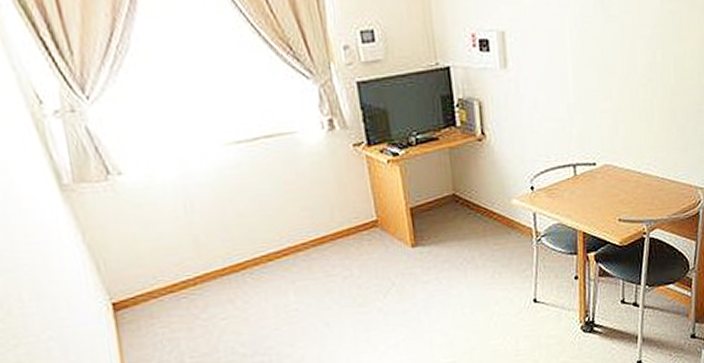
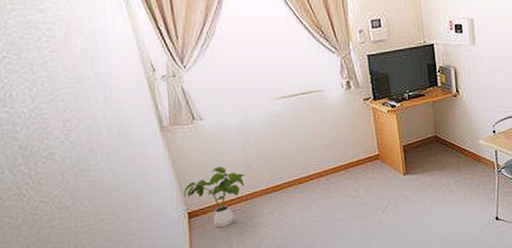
house plant: none [102,240,191,322] -> present [183,167,246,228]

